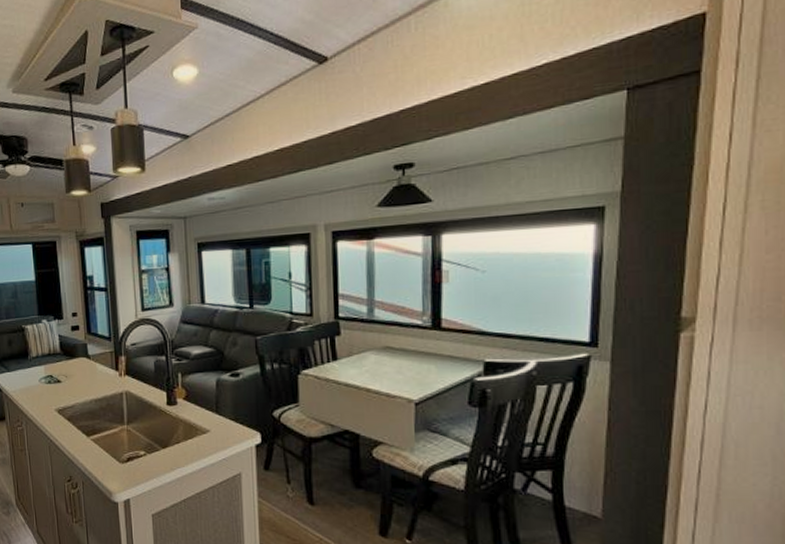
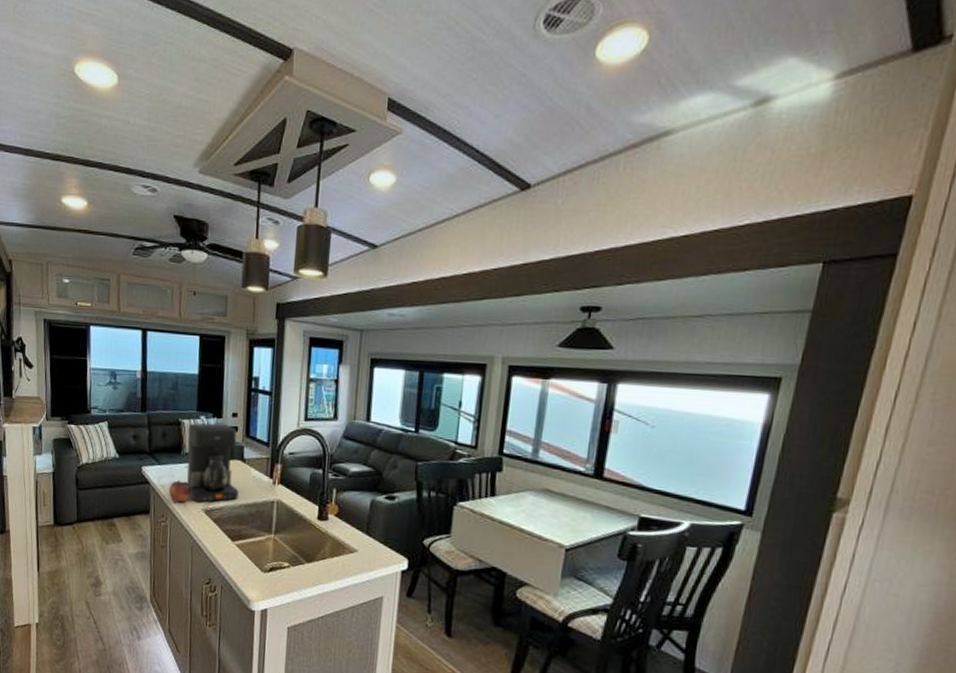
fruit: none [21,384,42,406] -> present [169,480,191,503]
coffee maker: none [32,323,88,403] -> present [186,423,239,503]

